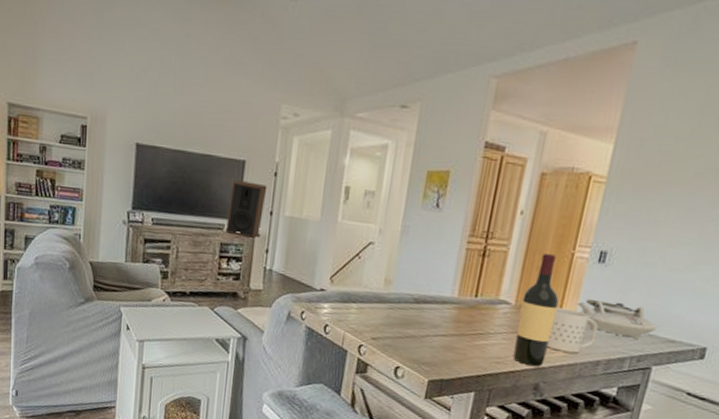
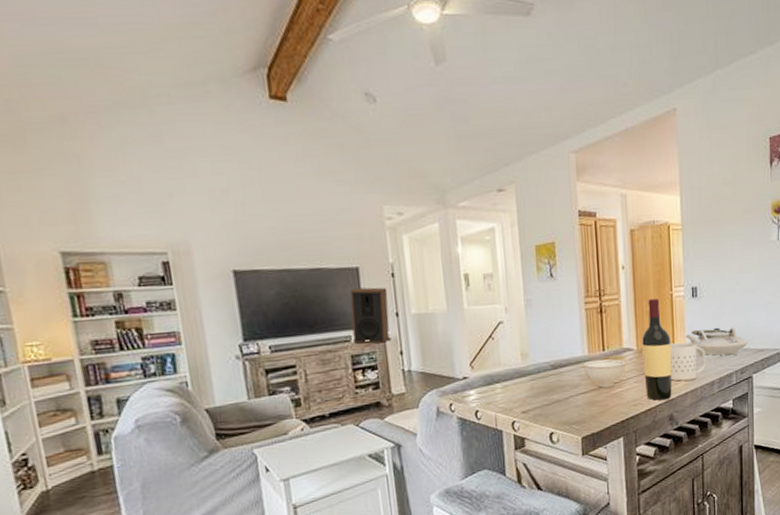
bowl: none [449,303,499,337] -> present [583,359,626,388]

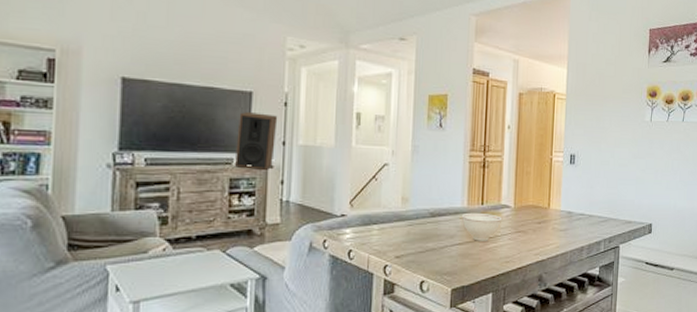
wine bottle: present [642,298,672,401] -> none [518,160,547,261]
mug: present [670,342,706,381] -> none [543,205,578,243]
teapot: present [685,327,748,356] -> none [560,195,618,223]

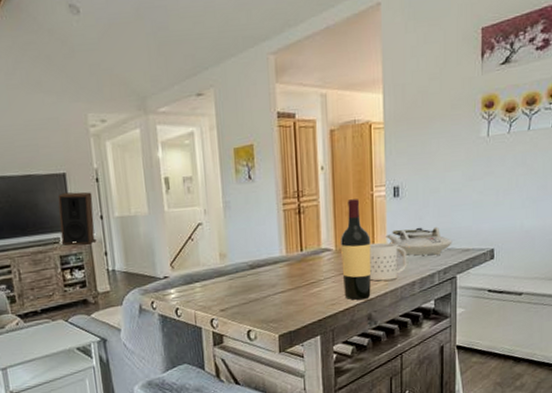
bowl: present [461,212,503,241] -> none [281,259,324,288]
wine bottle: none [518,160,547,261] -> present [341,199,372,301]
mug: none [543,205,578,243] -> present [369,242,407,281]
teapot: none [560,195,618,223] -> present [385,226,452,256]

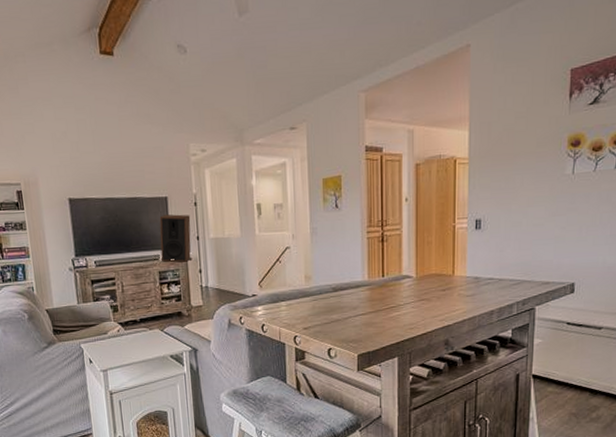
wine bottle: present [341,199,372,301] -> none [422,230,451,326]
mug: present [369,242,407,281] -> none [448,272,487,309]
teapot: present [385,226,452,256] -> none [466,259,532,286]

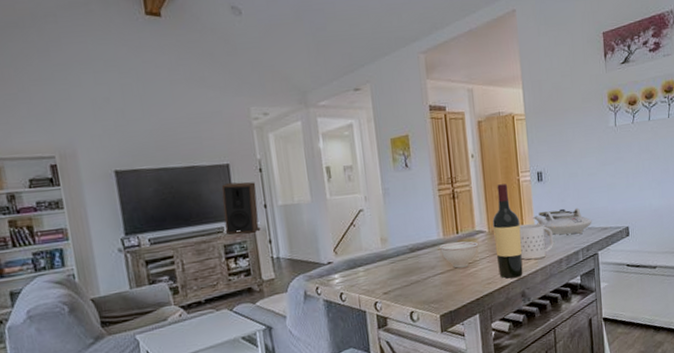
bowl: none [363,284,404,311] -> present [439,241,479,269]
wine bottle: none [422,230,451,326] -> present [492,184,523,279]
mug: none [448,272,487,309] -> present [519,223,554,260]
teapot: none [466,259,532,286] -> present [533,207,592,236]

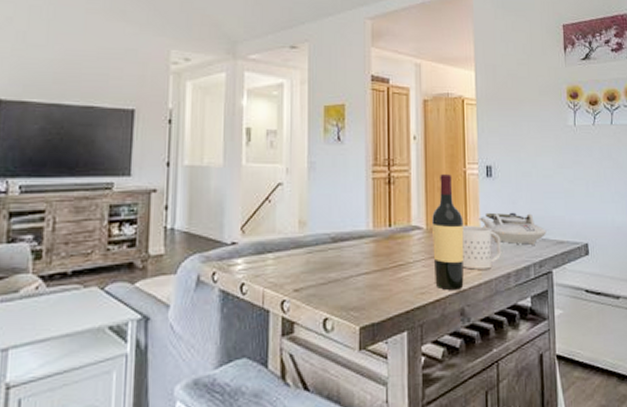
speaker: present [221,182,259,235] -> none [116,132,162,194]
bowl: present [439,241,479,269] -> none [366,236,414,270]

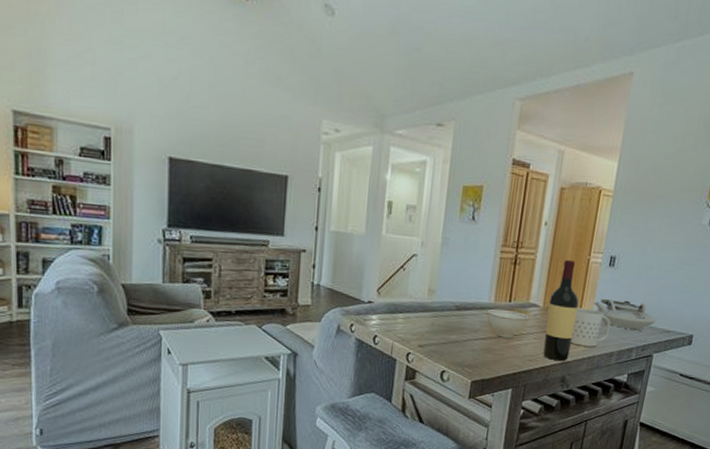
bowl: none [366,236,414,270] -> present [487,308,530,338]

